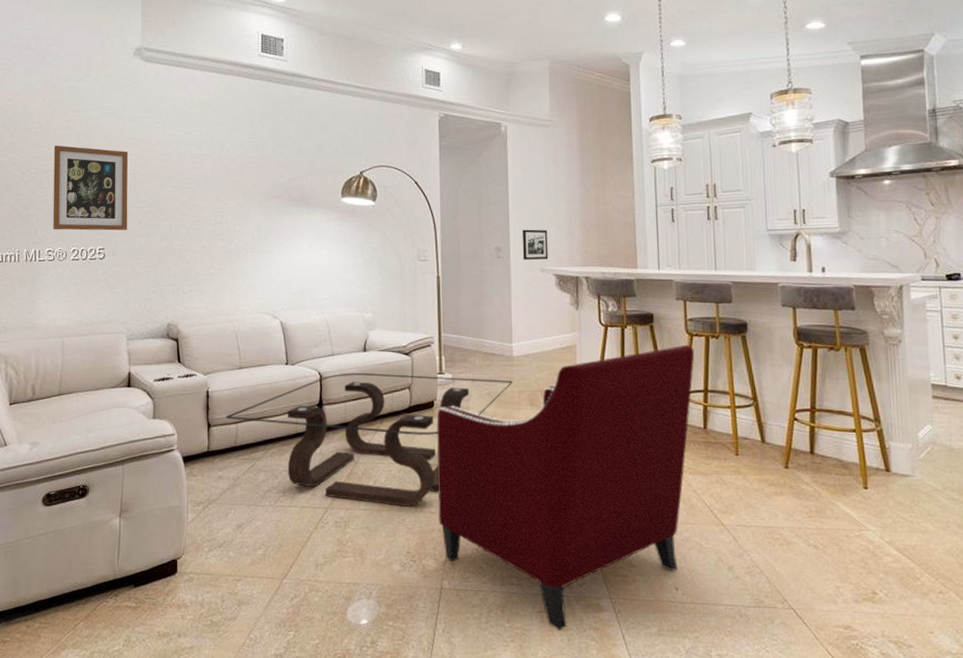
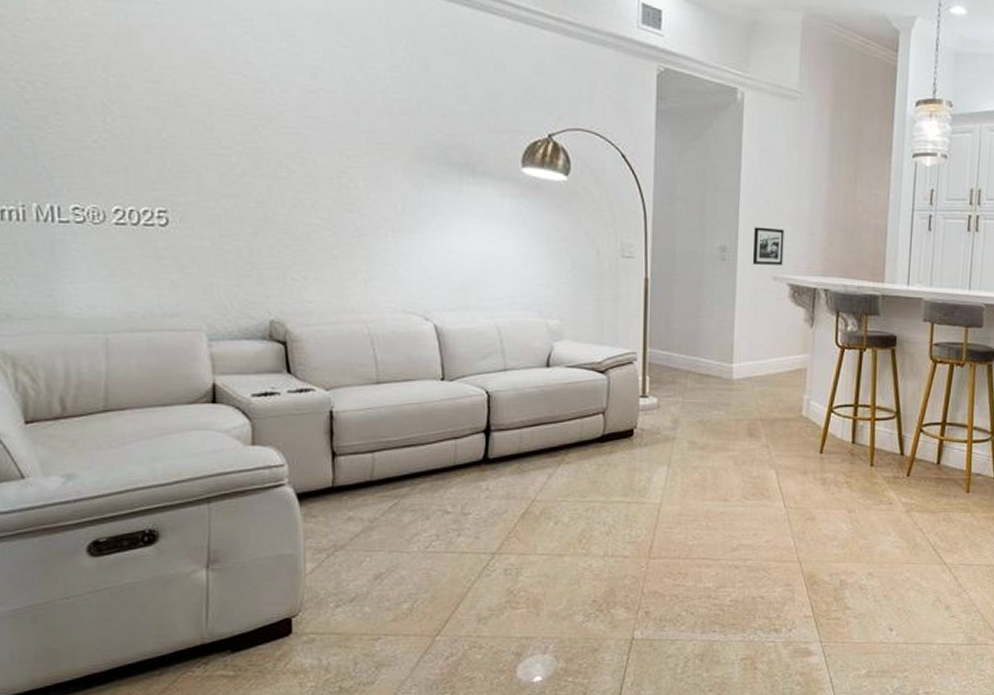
wall art: present [53,145,129,231] -> none [73,49,203,187]
coffee table: present [226,372,513,506] -> none [358,392,730,550]
armchair: present [437,345,695,631] -> none [633,373,937,678]

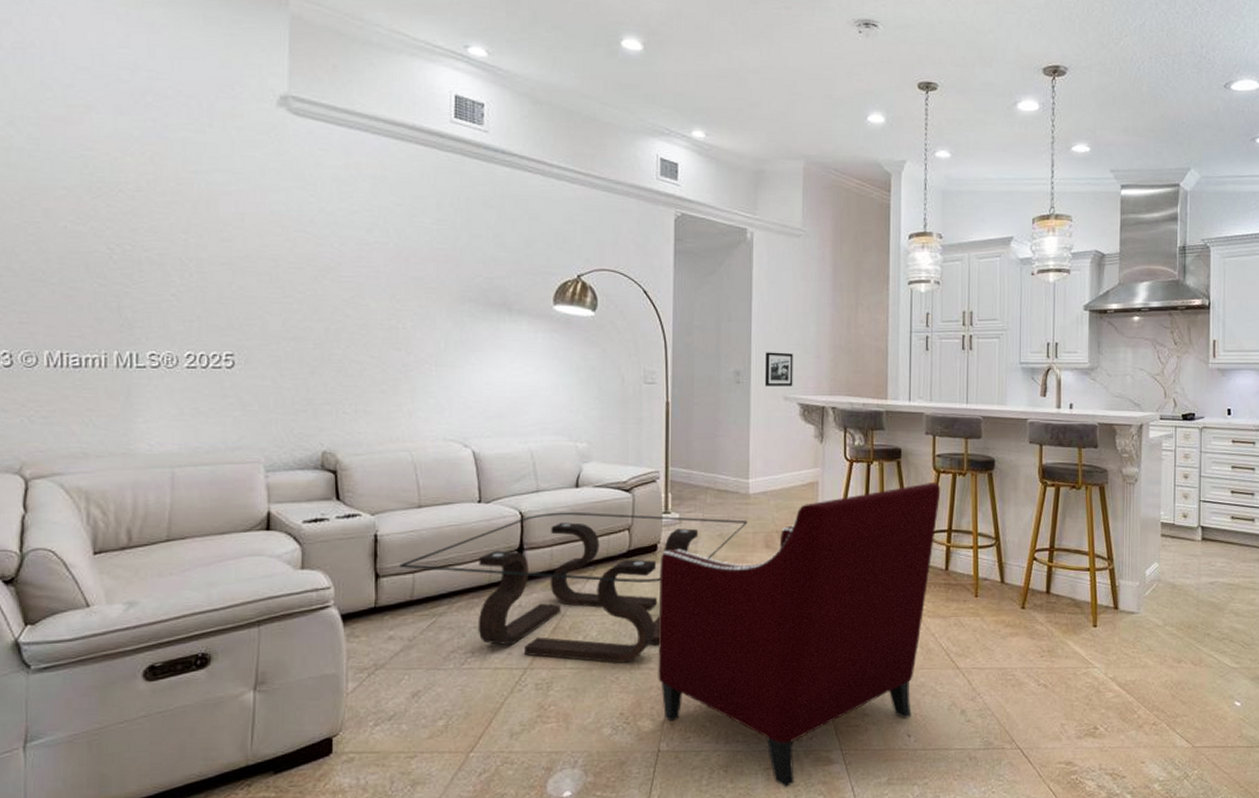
coffee table: none [358,392,730,550] -> present [399,512,748,663]
armchair: none [633,373,937,678] -> present [658,483,941,788]

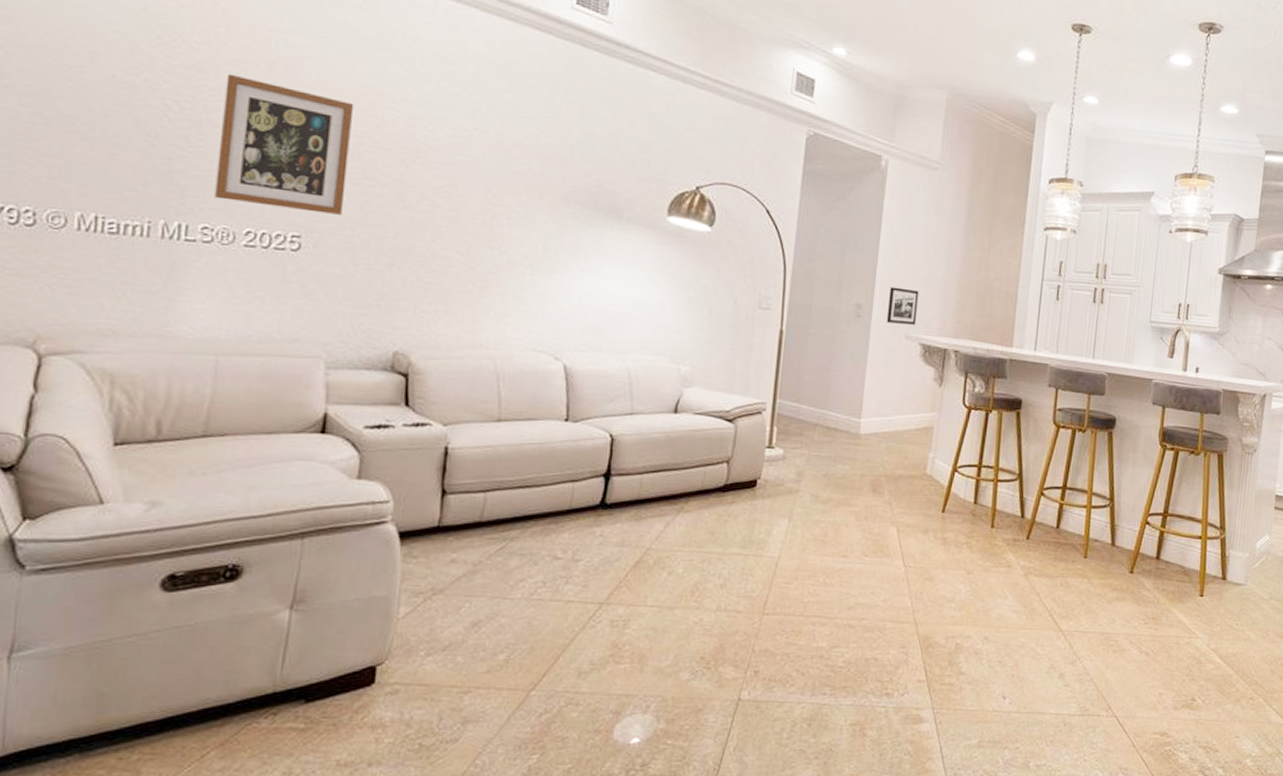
wall art: none [157,215,269,332] -> present [214,73,355,215]
coffee table: present [399,512,748,663] -> none [470,437,856,604]
armchair: present [658,483,941,788] -> none [745,437,1059,746]

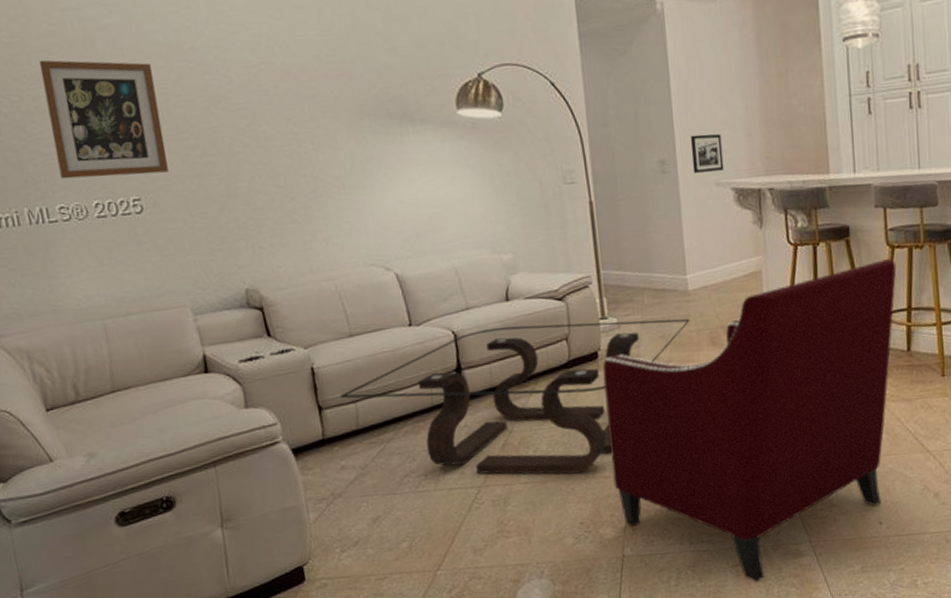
coffee table: none [470,437,856,604] -> present [340,318,690,475]
armchair: none [745,437,1059,746] -> present [602,259,897,583]

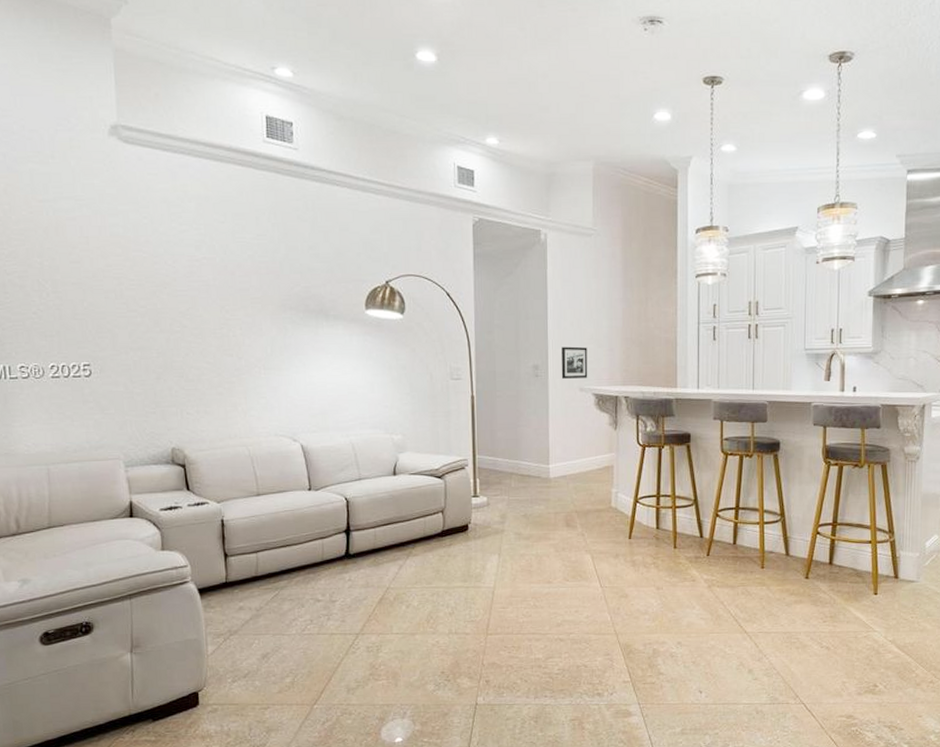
wall art: present [38,59,169,179] -> none [16,241,116,344]
coffee table: present [340,318,690,475] -> none [244,497,549,629]
armchair: present [602,259,897,583] -> none [471,464,729,737]

